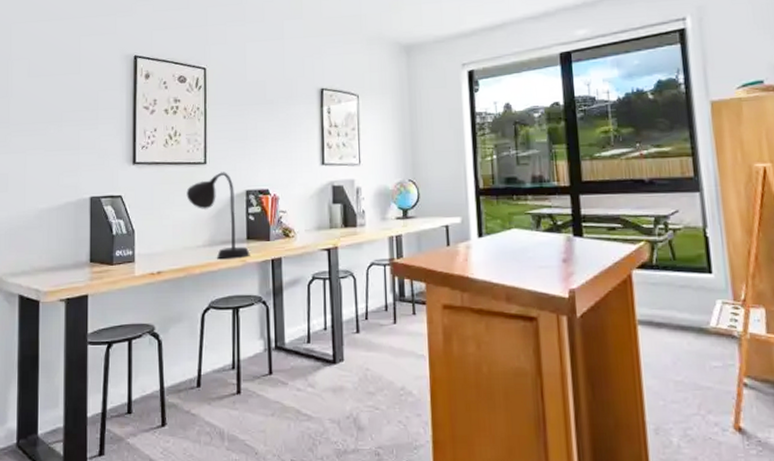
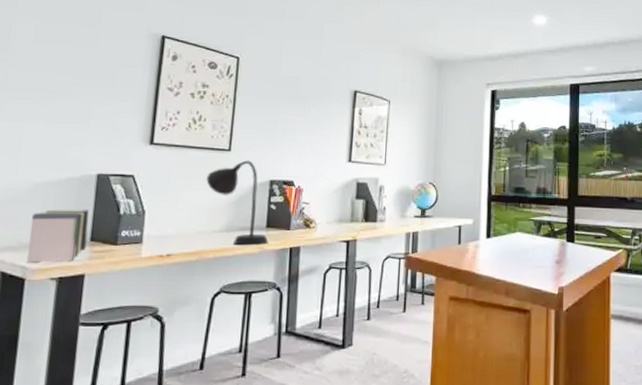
books: none [40,232,87,286] -> present [27,209,89,263]

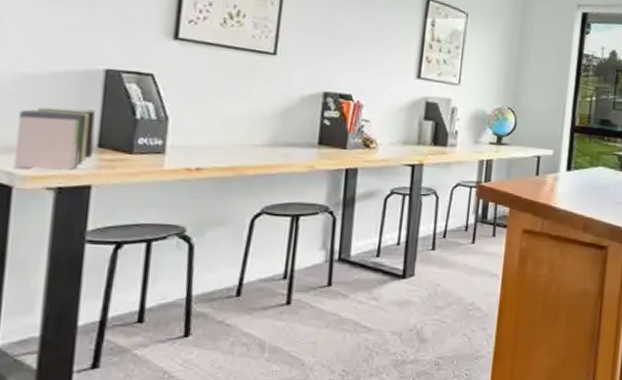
desk lamp: present [206,160,269,246] -> none [245,67,321,165]

